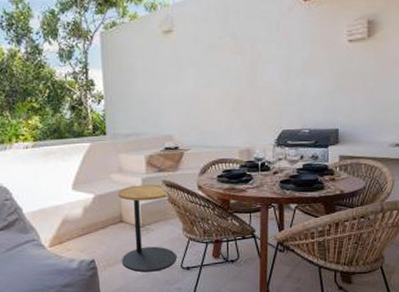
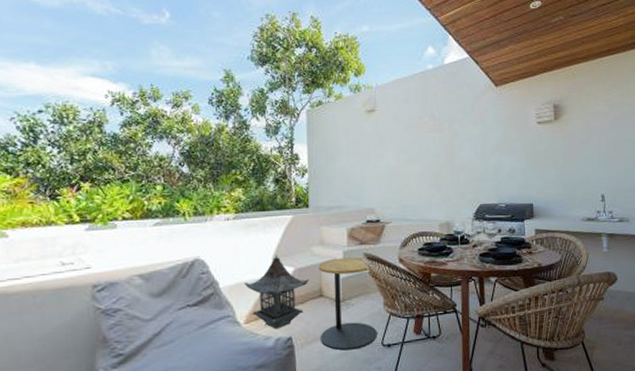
lantern: none [46,182,110,253] -> present [244,254,310,329]

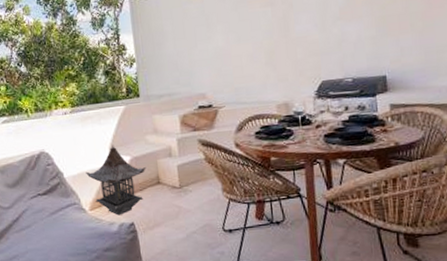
side table: present [318,257,377,351] -> none [154,144,218,236]

